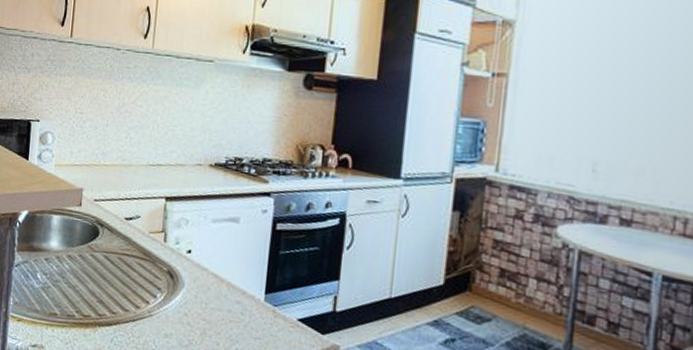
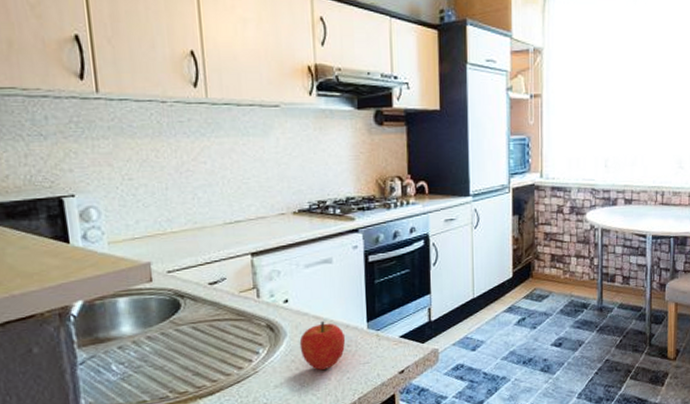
fruit: none [194,280,241,333] -> present [299,320,346,371]

